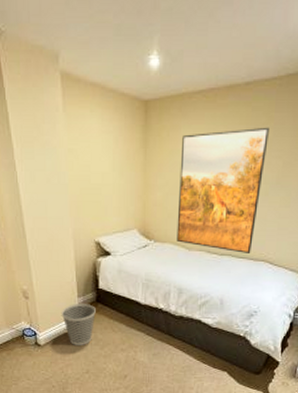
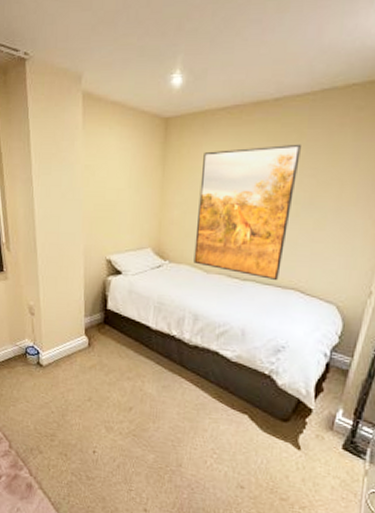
wastebasket: present [61,304,96,345] -> none [66,324,103,370]

